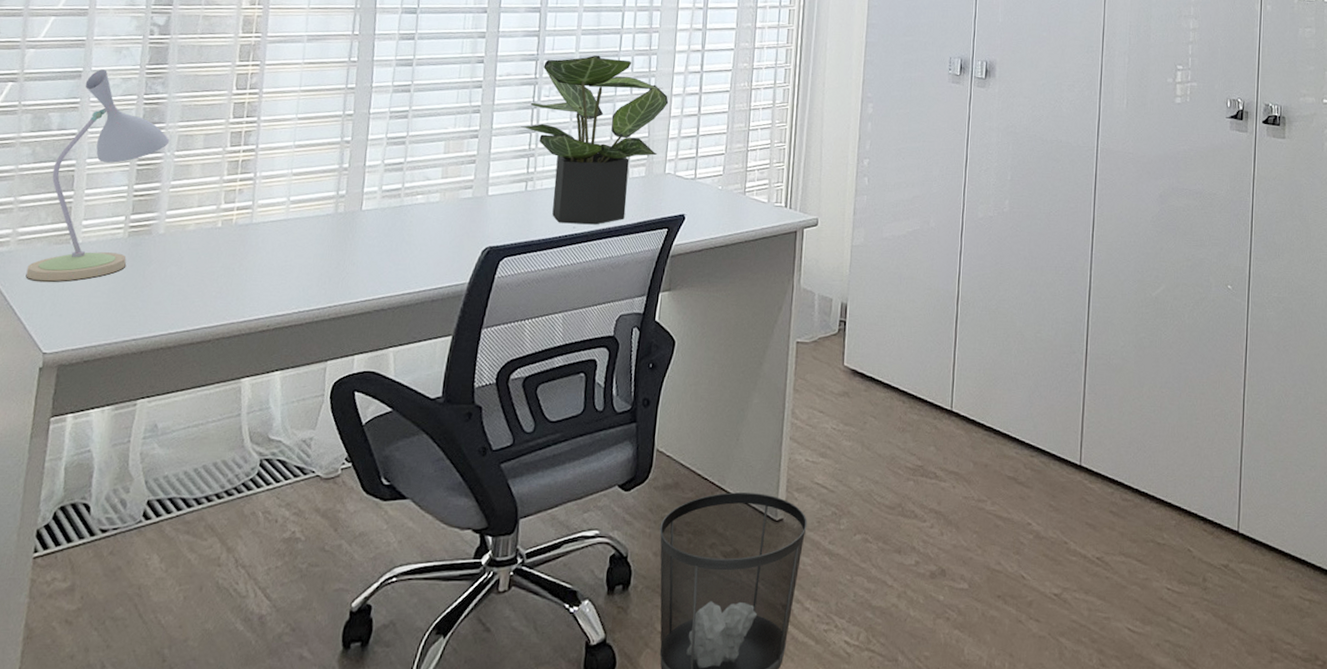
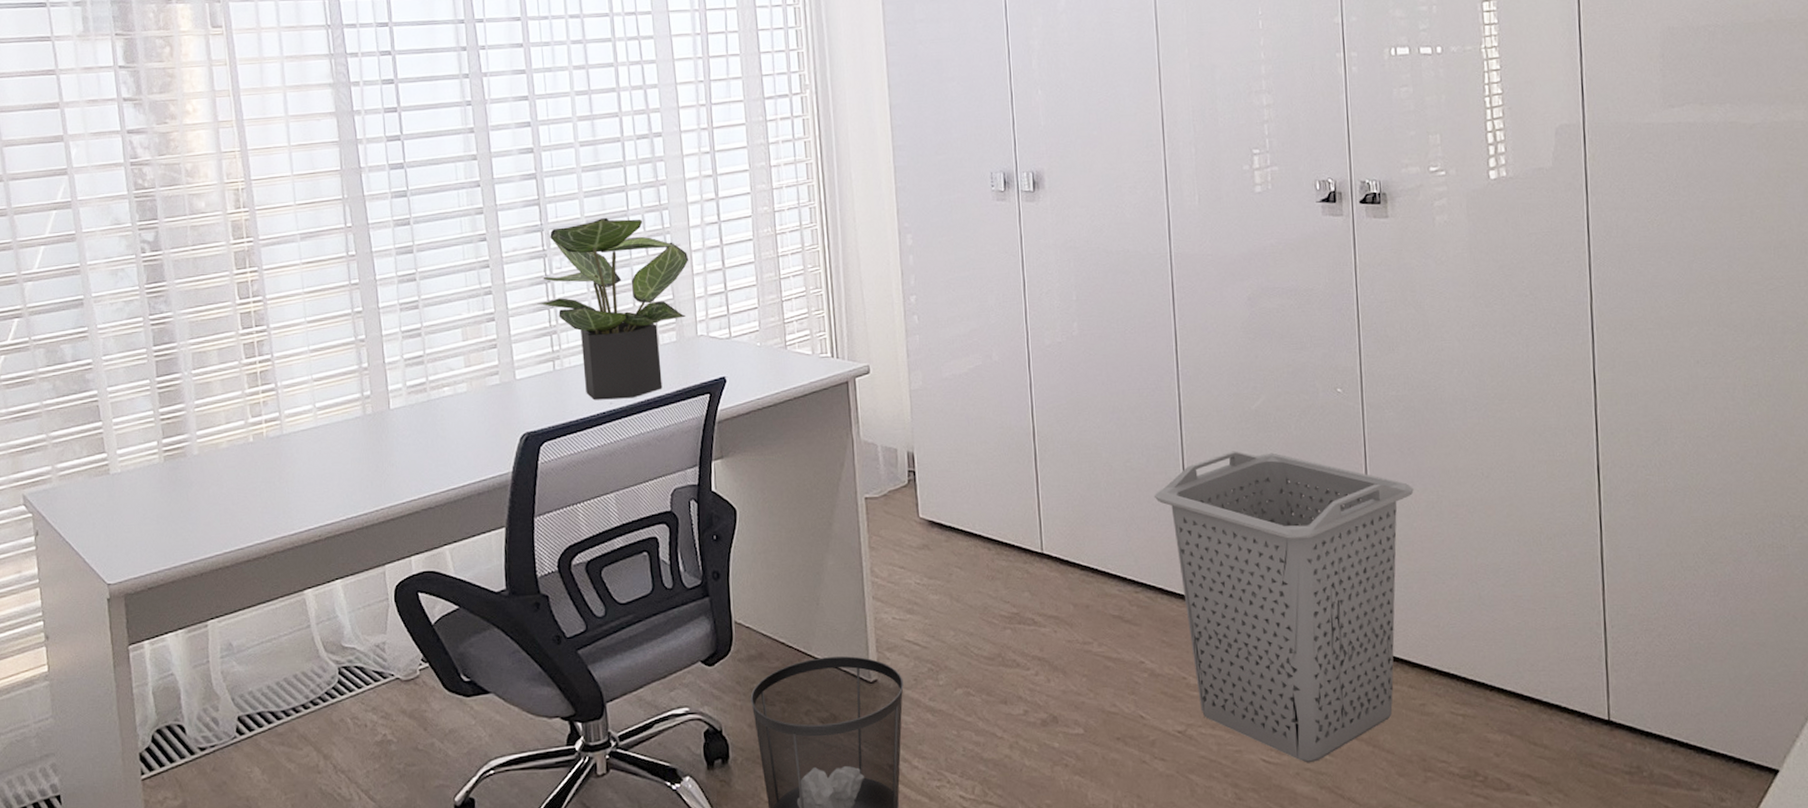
desk lamp: present [25,69,170,283] -> none [74,294,185,516]
laundry basket: none [1057,332,1285,635] -> present [1153,451,1414,763]

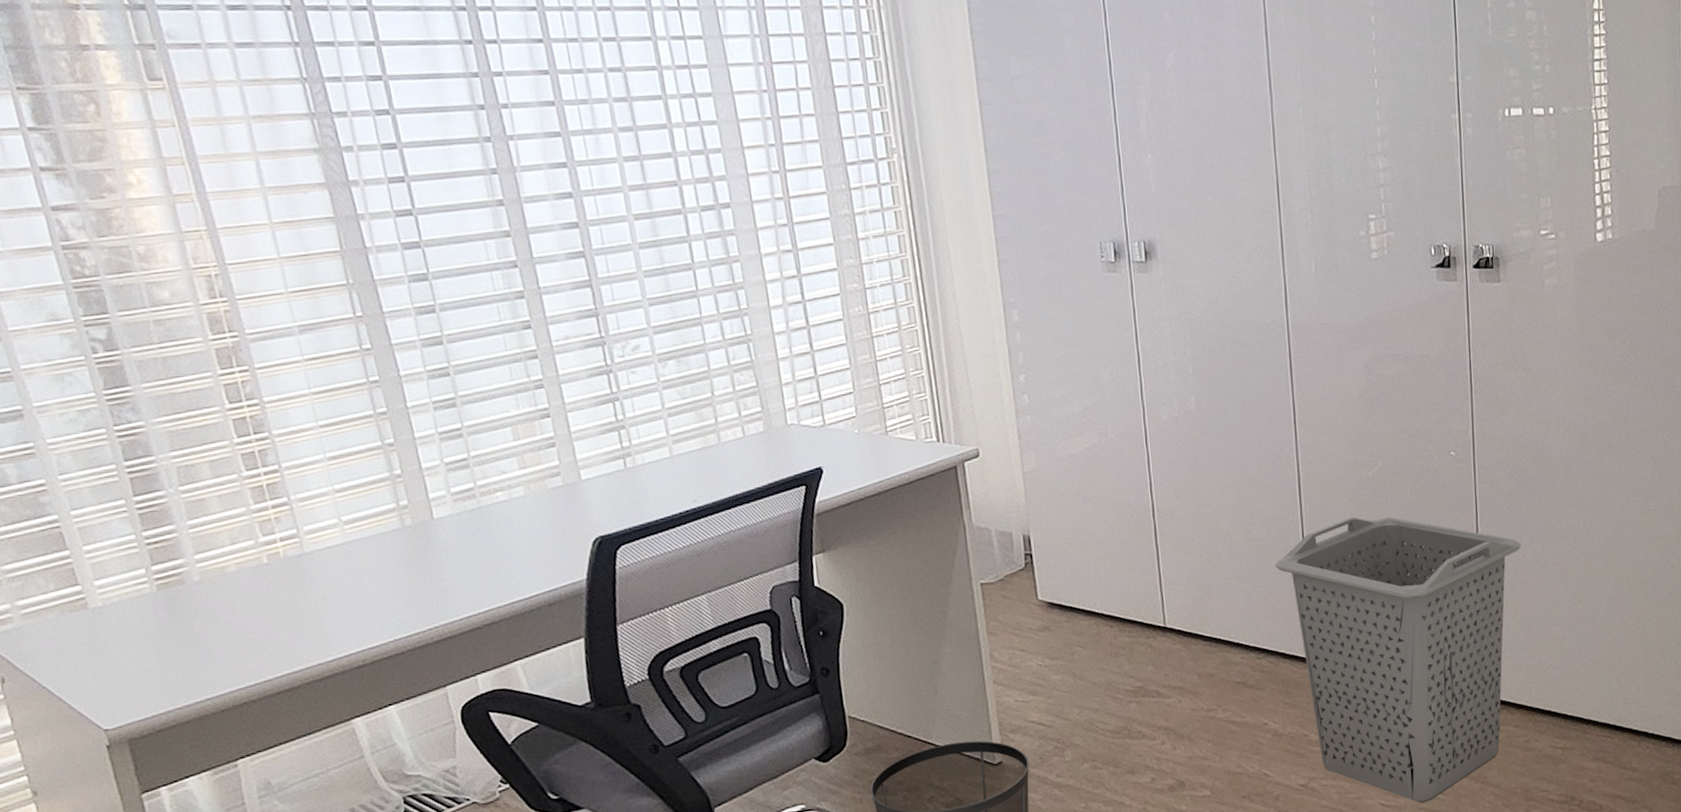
potted plant: present [537,218,689,400] -> none [599,300,772,499]

